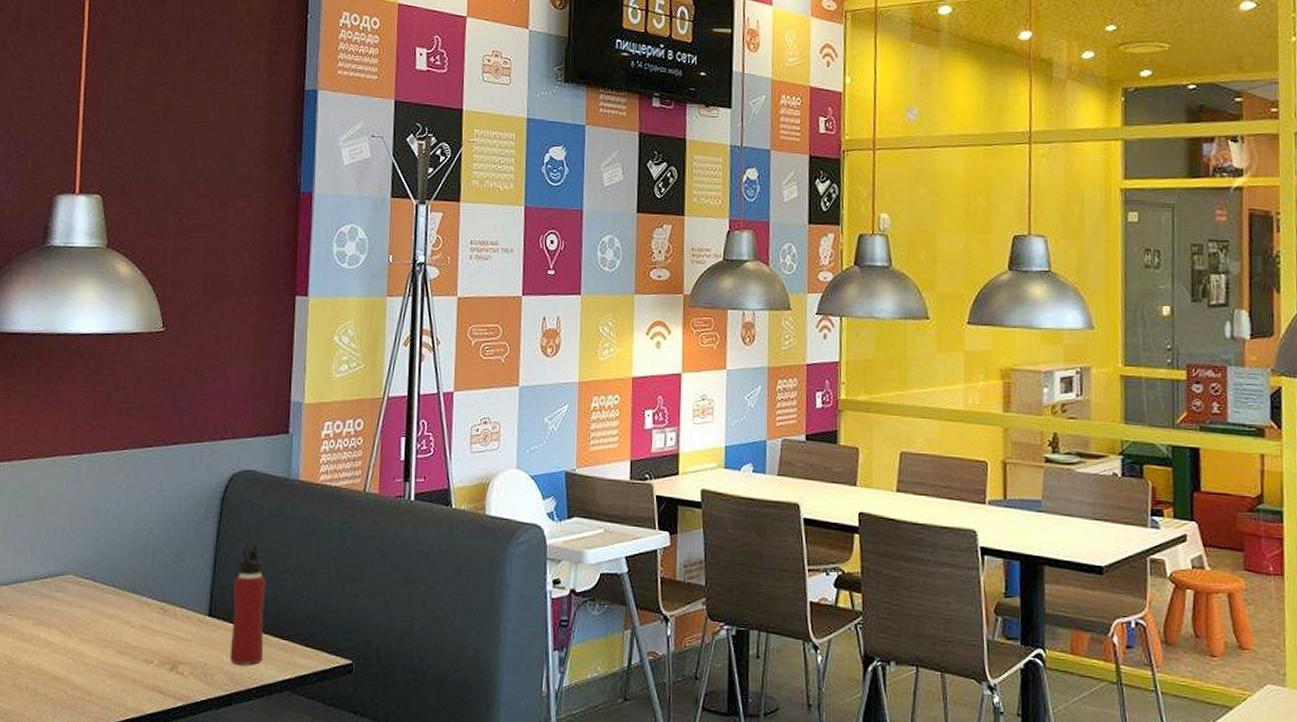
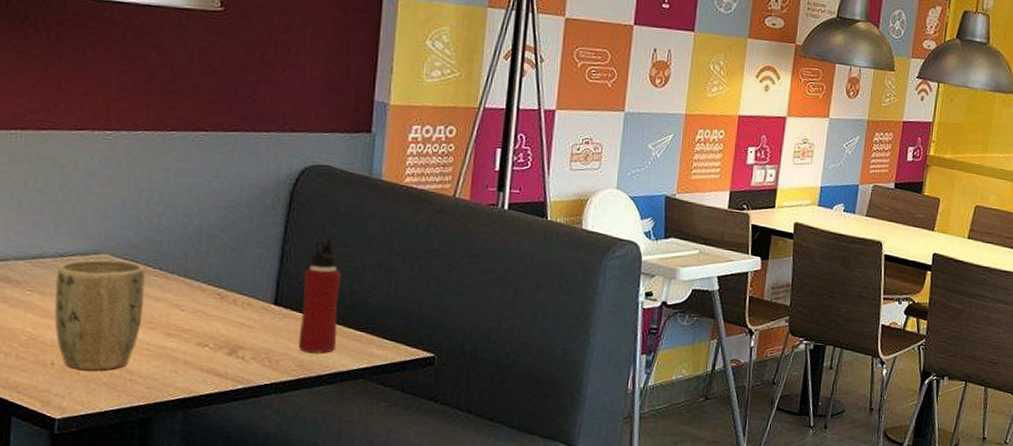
plant pot: none [29,579,101,693] -> present [54,259,145,371]

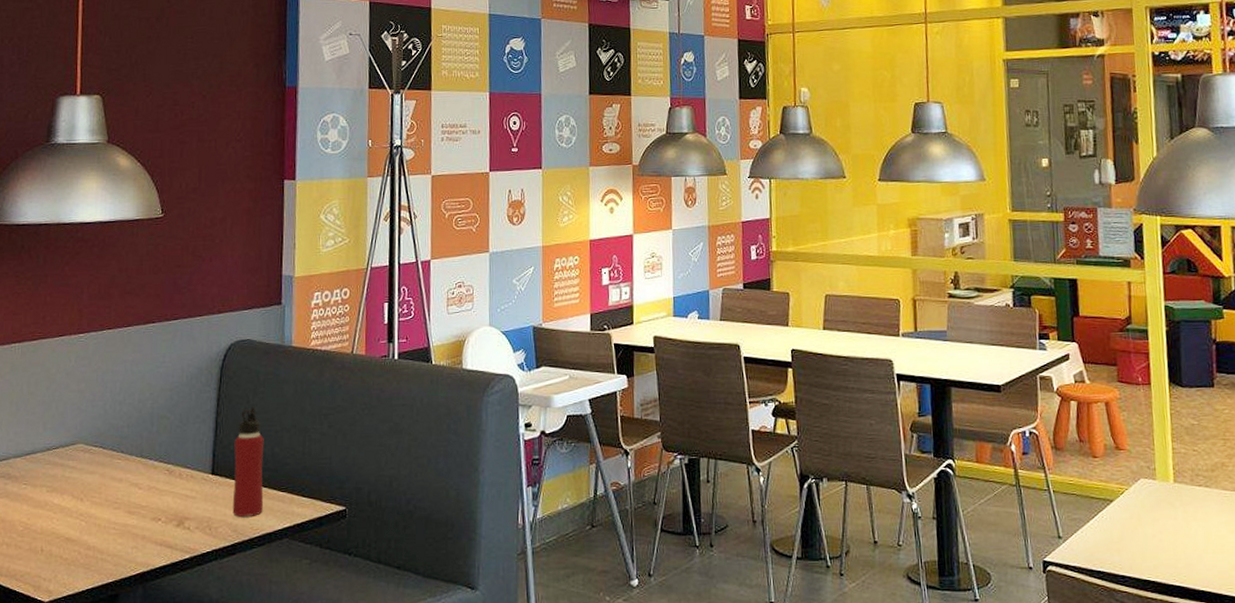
plant pot: present [54,259,145,371] -> none [43,448,111,554]

